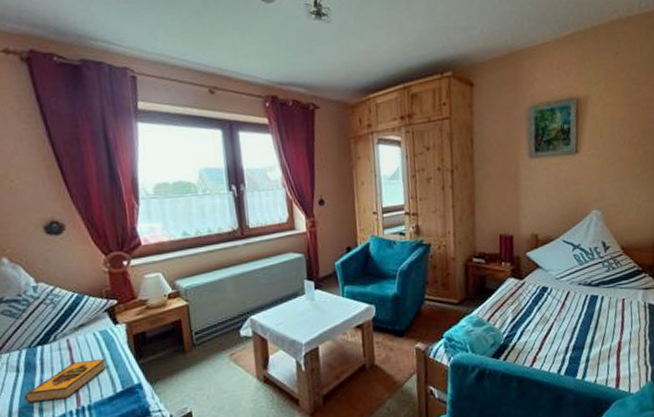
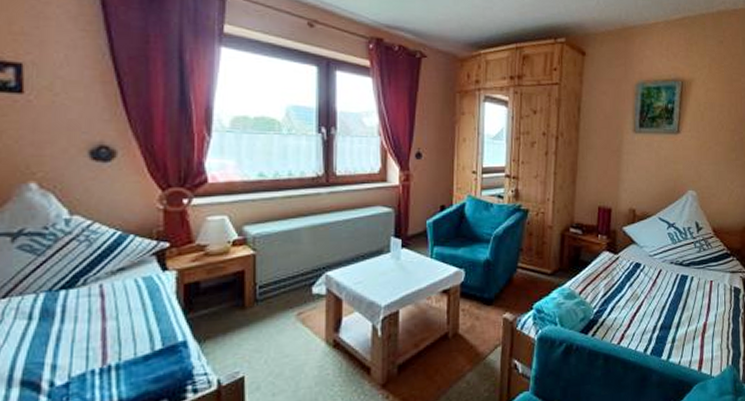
hardback book: present [24,359,107,404] -> none [33,310,147,359]

